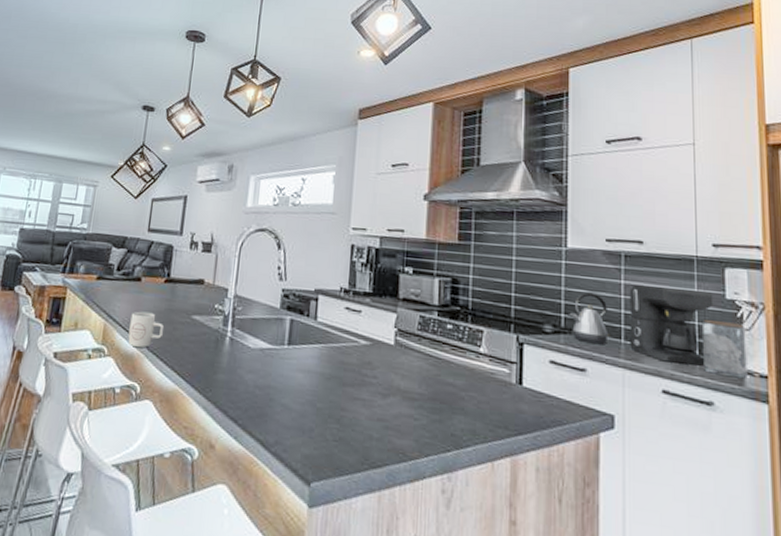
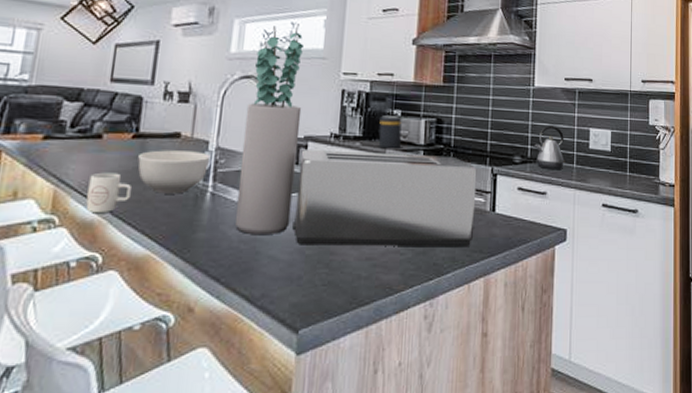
bowl: none [169,294,230,336] -> present [137,150,211,194]
vase: none [250,179,315,384] -> present [234,24,305,236]
toaster: none [304,302,500,421] -> present [292,150,477,248]
cylinder: none [389,272,414,308] -> present [378,115,402,149]
coffee maker: present [629,285,714,366] -> none [580,117,641,181]
jar: present [701,320,748,379] -> none [631,143,662,189]

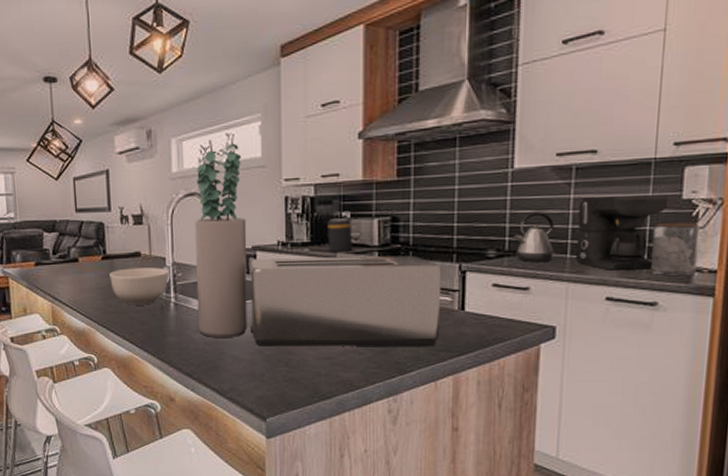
mug: present [86,172,133,214] -> none [75,290,110,324]
coffee maker: none [580,117,641,181] -> present [575,193,669,270]
jar: none [631,143,662,189] -> present [651,222,700,277]

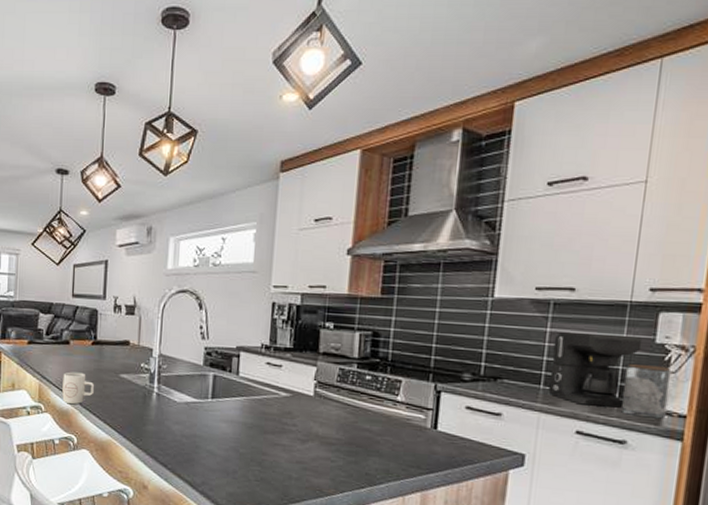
mug: none [75,290,110,324] -> present [62,371,95,405]
bowl: present [109,267,169,305] -> none [97,355,155,393]
vase: present [194,134,247,339] -> none [177,239,235,433]
toaster: present [250,255,442,347] -> none [227,359,418,461]
cylinder: present [327,218,353,253] -> none [309,328,335,362]
kettle: present [514,212,556,263] -> none [489,341,530,391]

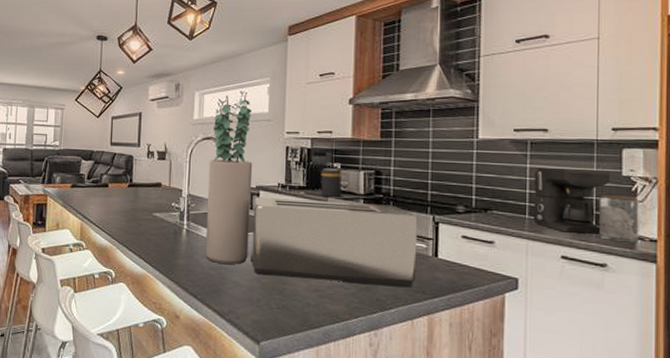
mug: present [62,371,95,405] -> none [101,212,131,242]
vase: none [177,239,235,433] -> present [205,92,253,265]
toaster: none [227,359,418,461] -> present [250,197,418,287]
cylinder: none [309,328,335,362] -> present [321,168,342,198]

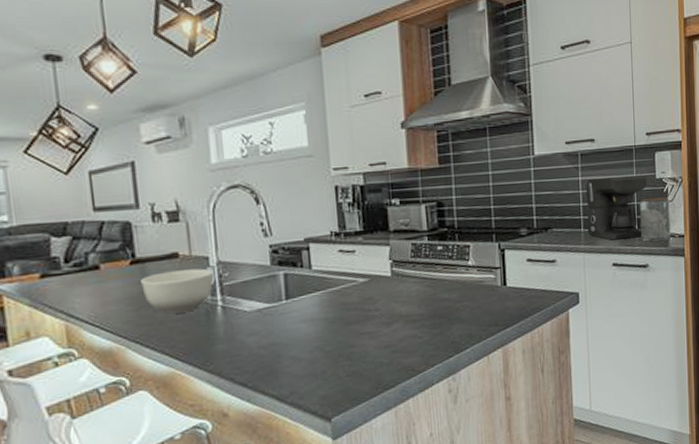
bowl: none [133,196,184,230] -> present [141,268,214,314]
vase: present [205,92,253,265] -> none [239,123,305,340]
toaster: present [250,197,418,287] -> none [304,238,488,343]
cylinder: present [321,168,342,198] -> none [378,205,405,240]

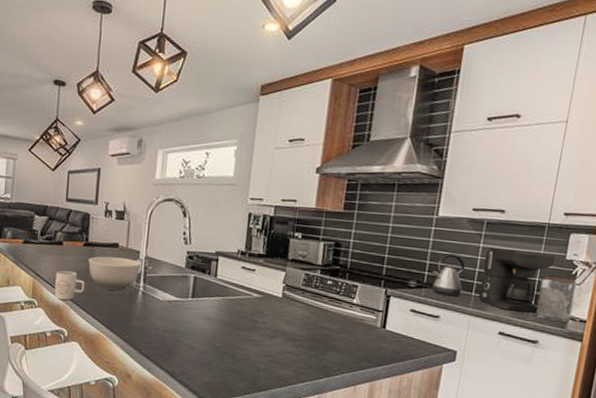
mug: none [97,300,144,342] -> present [54,270,86,301]
kettle: none [540,192,573,238] -> present [432,254,465,297]

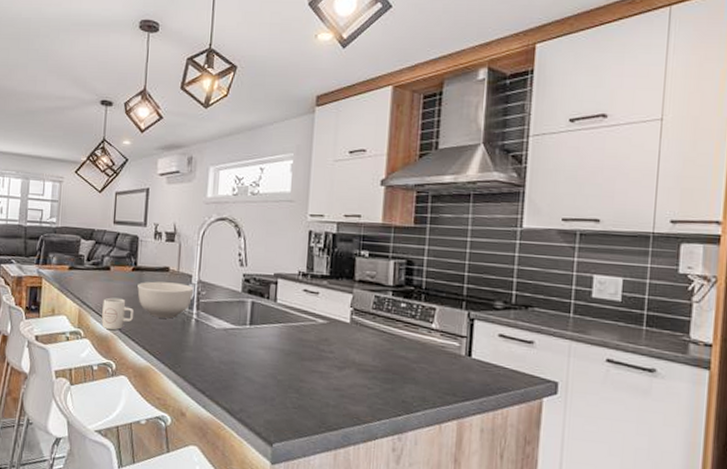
kettle: present [432,254,465,297] -> none [520,270,560,319]
coffee maker: present [478,248,556,313] -> none [578,262,666,337]
jar: present [536,277,577,323] -> none [649,294,696,348]

